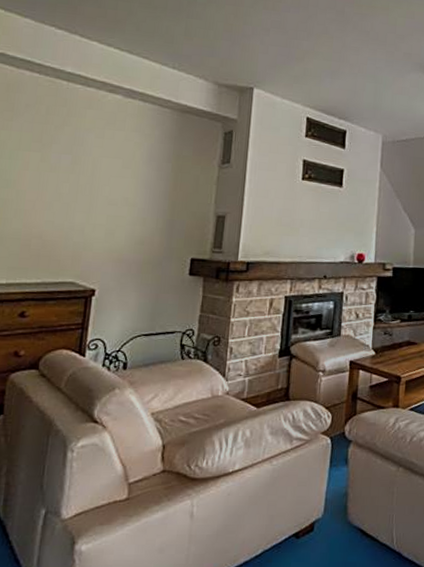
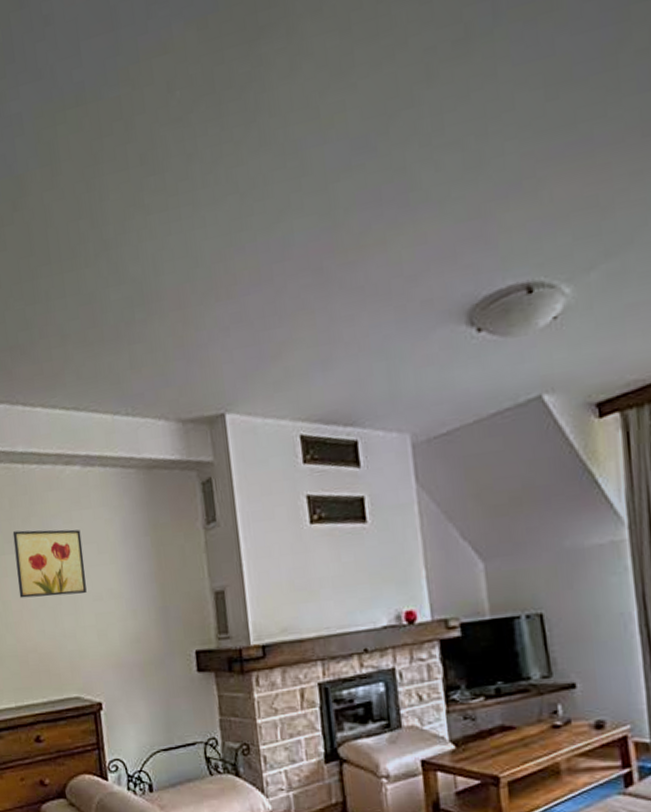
wall art: none [36,134,110,198] -> present [12,529,87,598]

